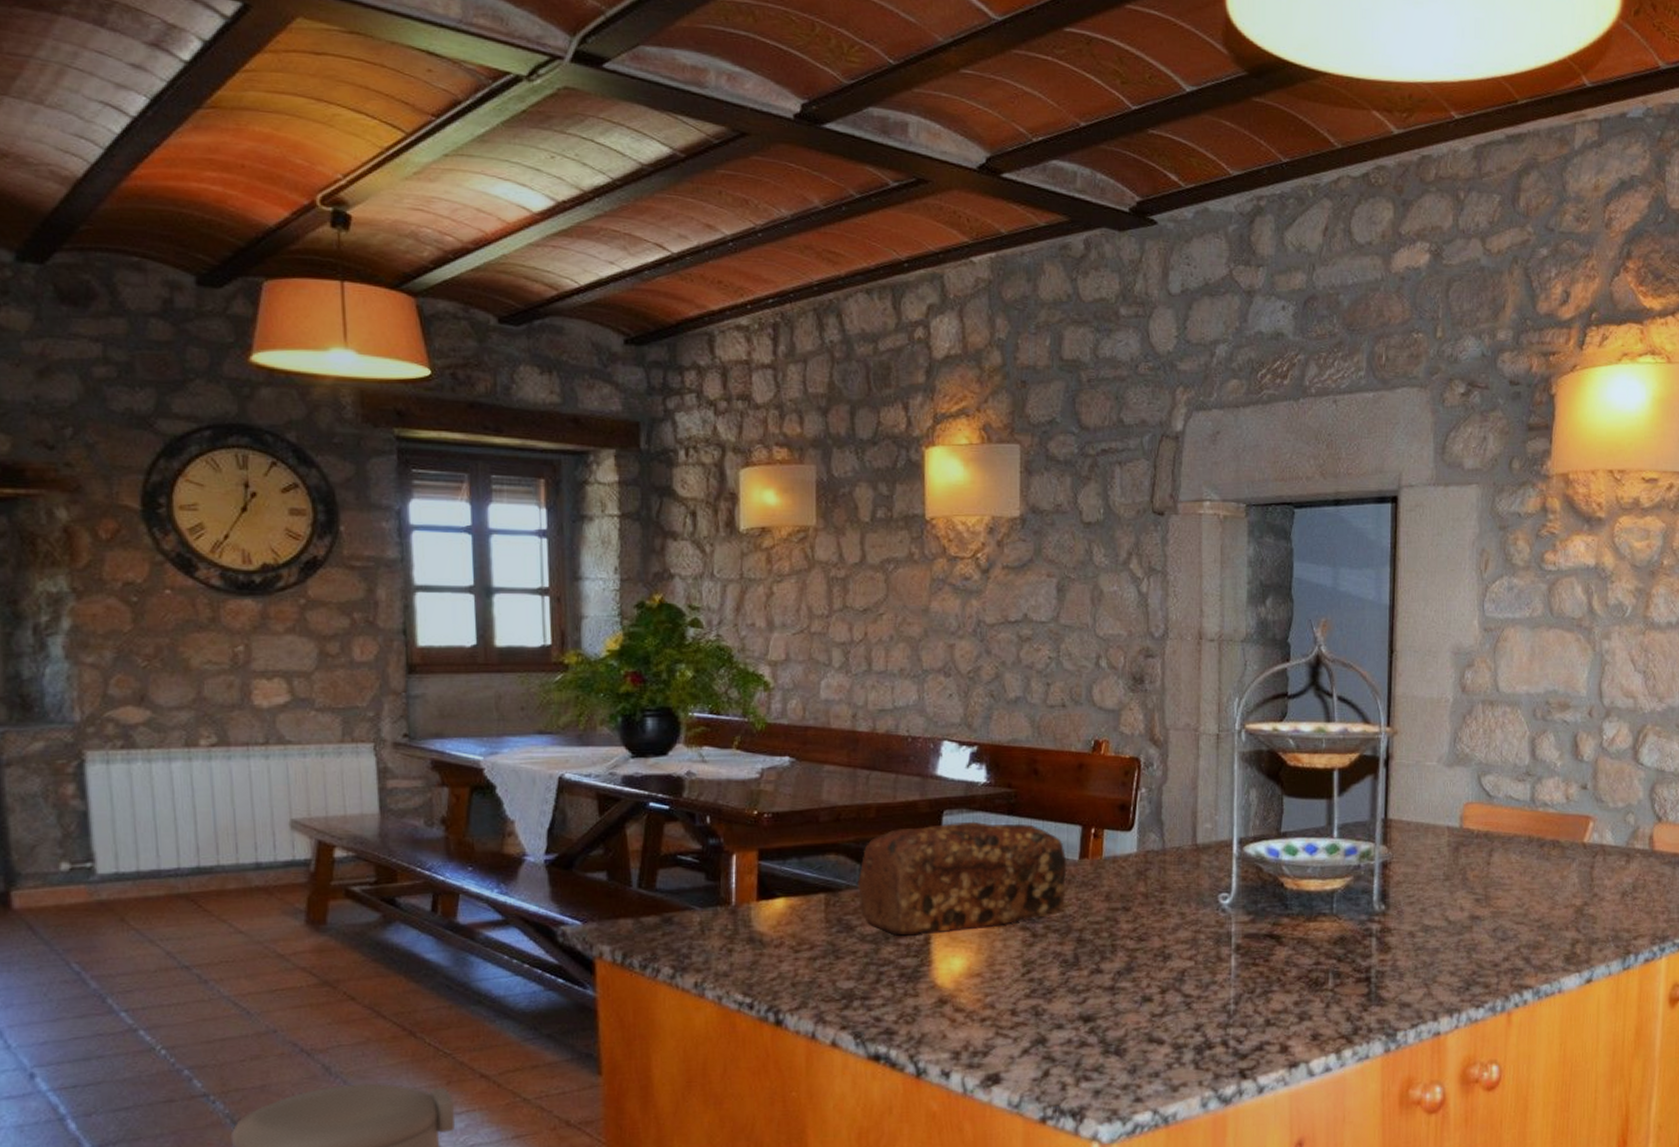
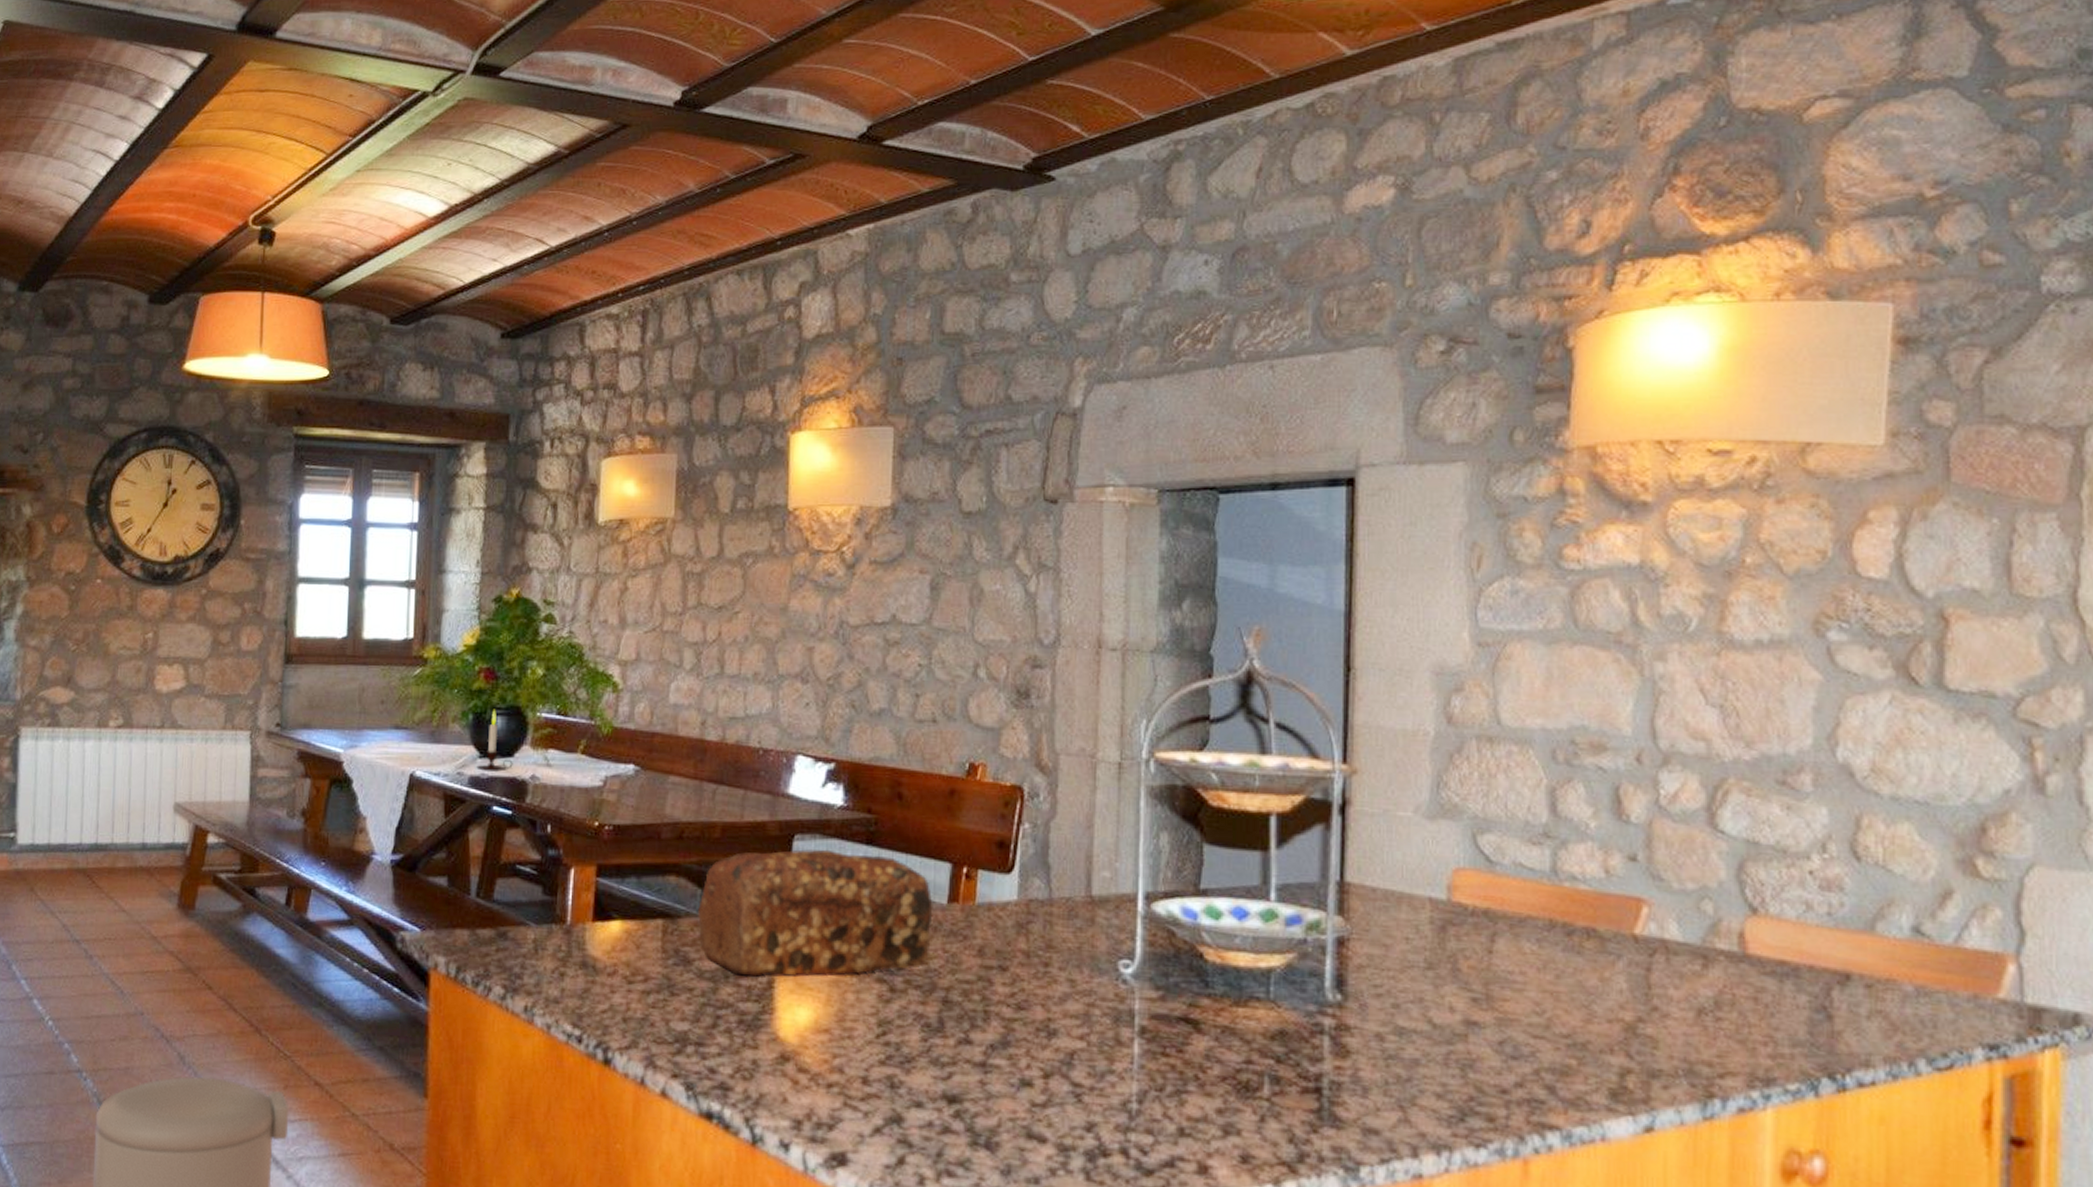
candle: none [629,711,667,770] -> present [476,709,513,772]

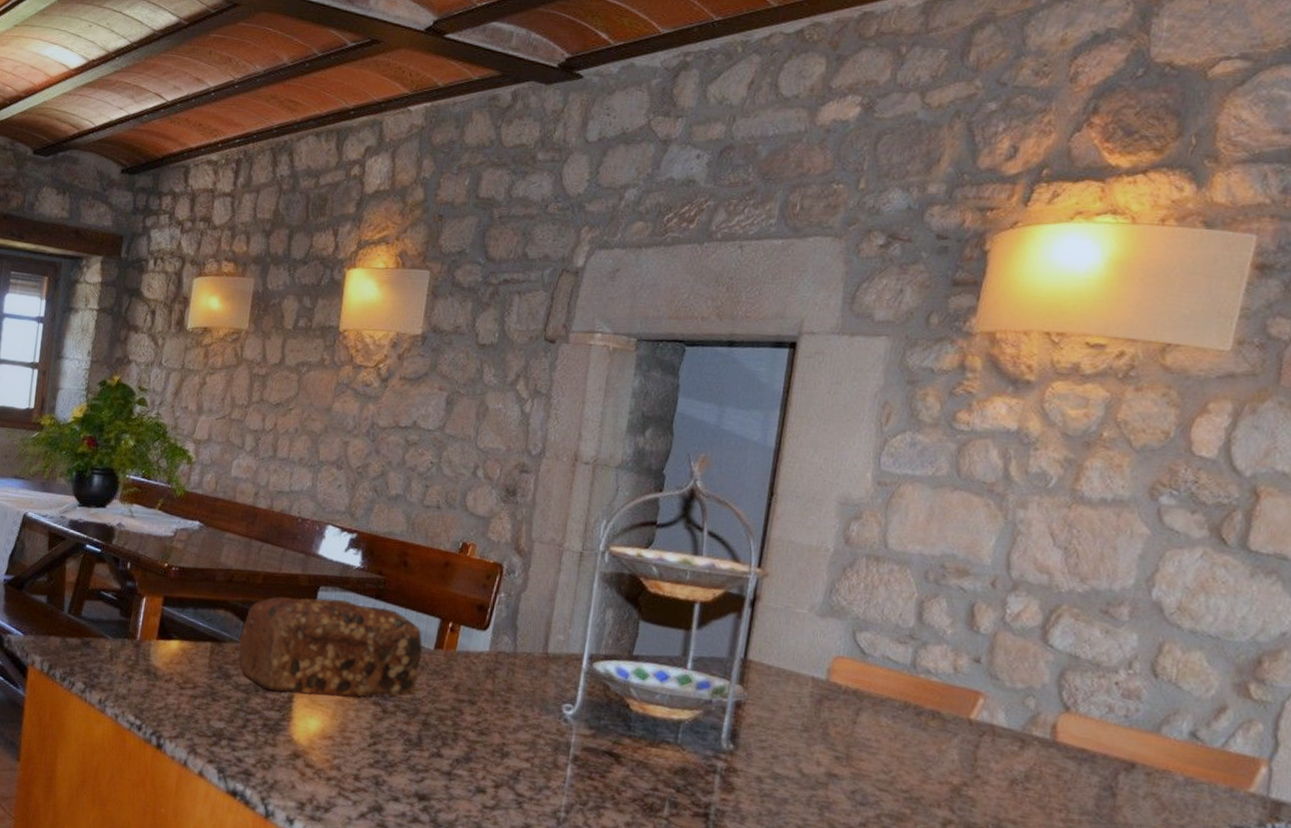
candle: present [476,709,513,772] -> none [76,469,105,518]

